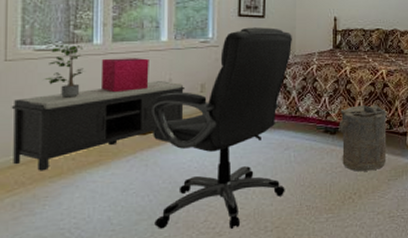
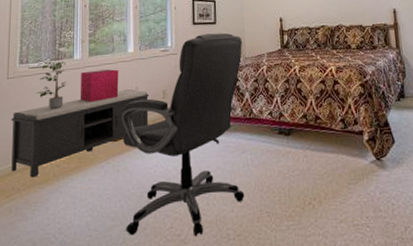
laundry hamper: present [337,104,387,172] -> none [291,102,344,175]

